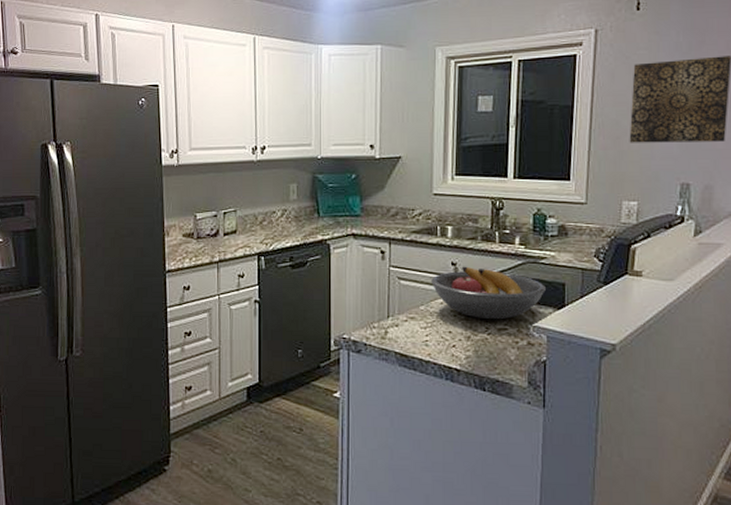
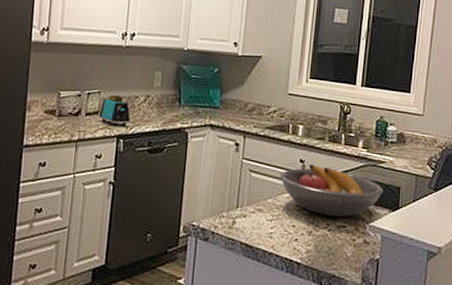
toaster: none [237,212,269,243] -> present [99,95,130,127]

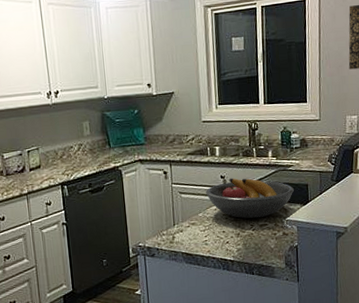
toaster: present [99,95,130,127] -> none [41,148,69,175]

